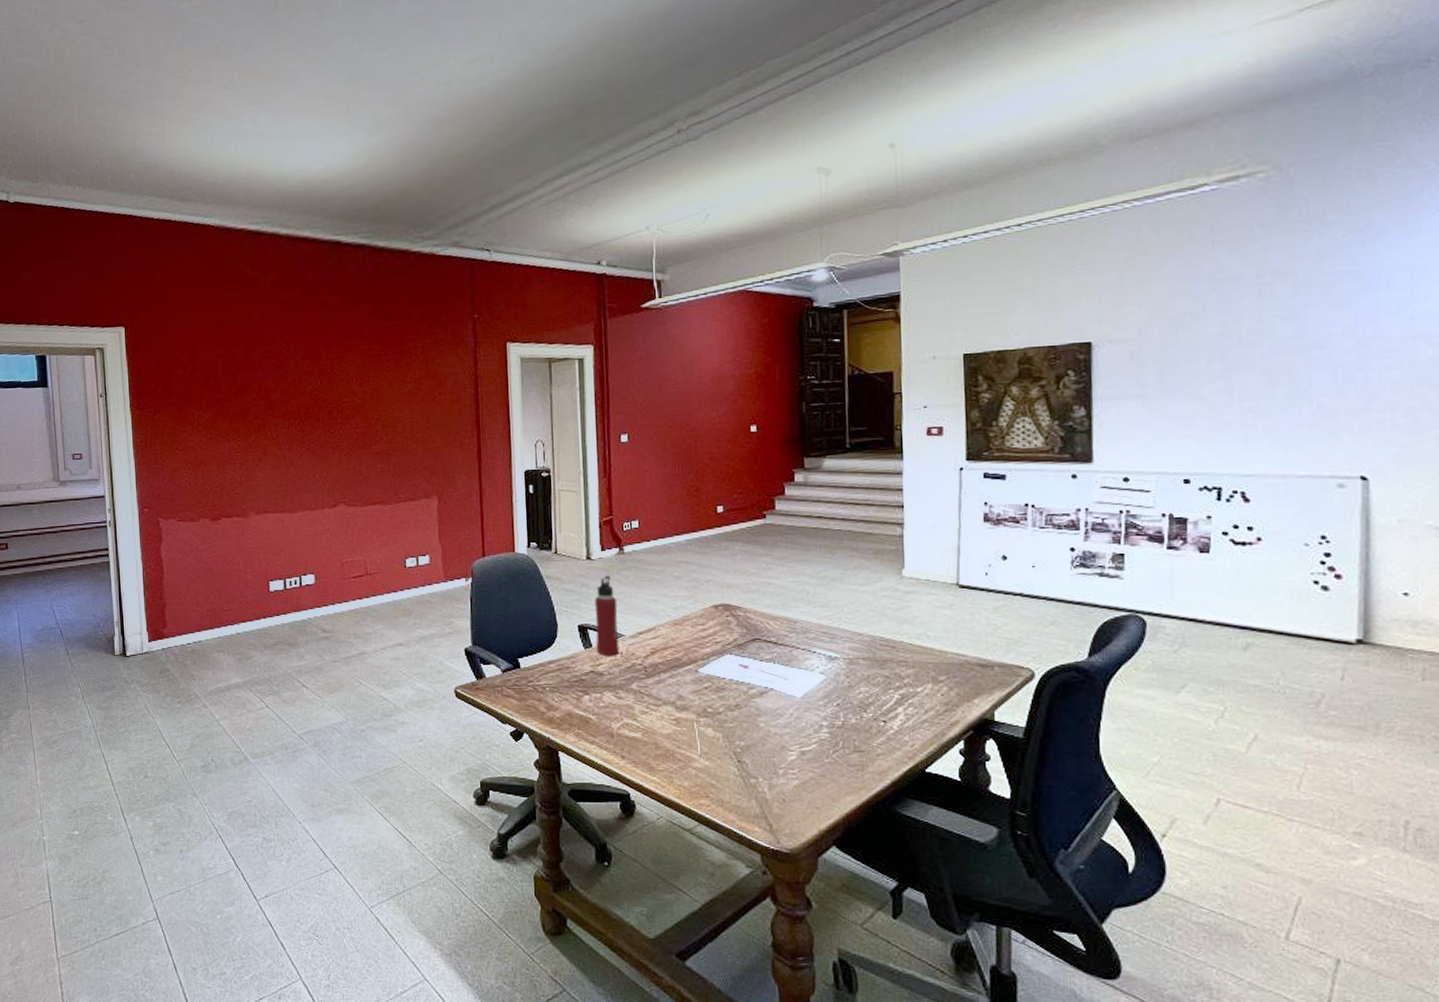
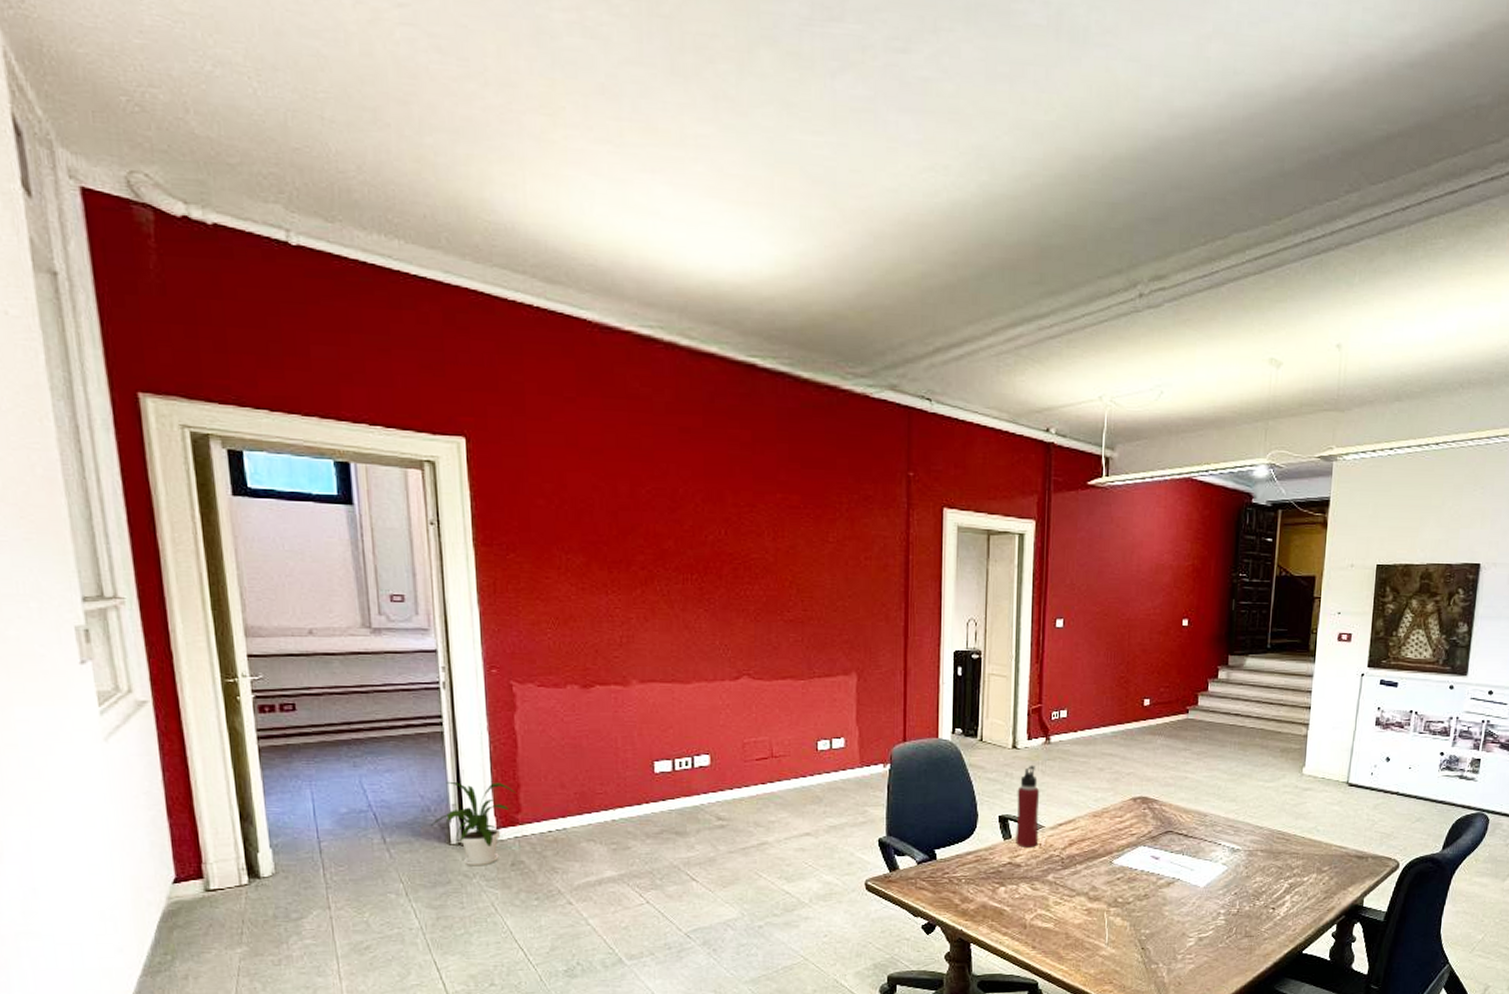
house plant: none [101,602,163,674] -> present [431,781,516,866]

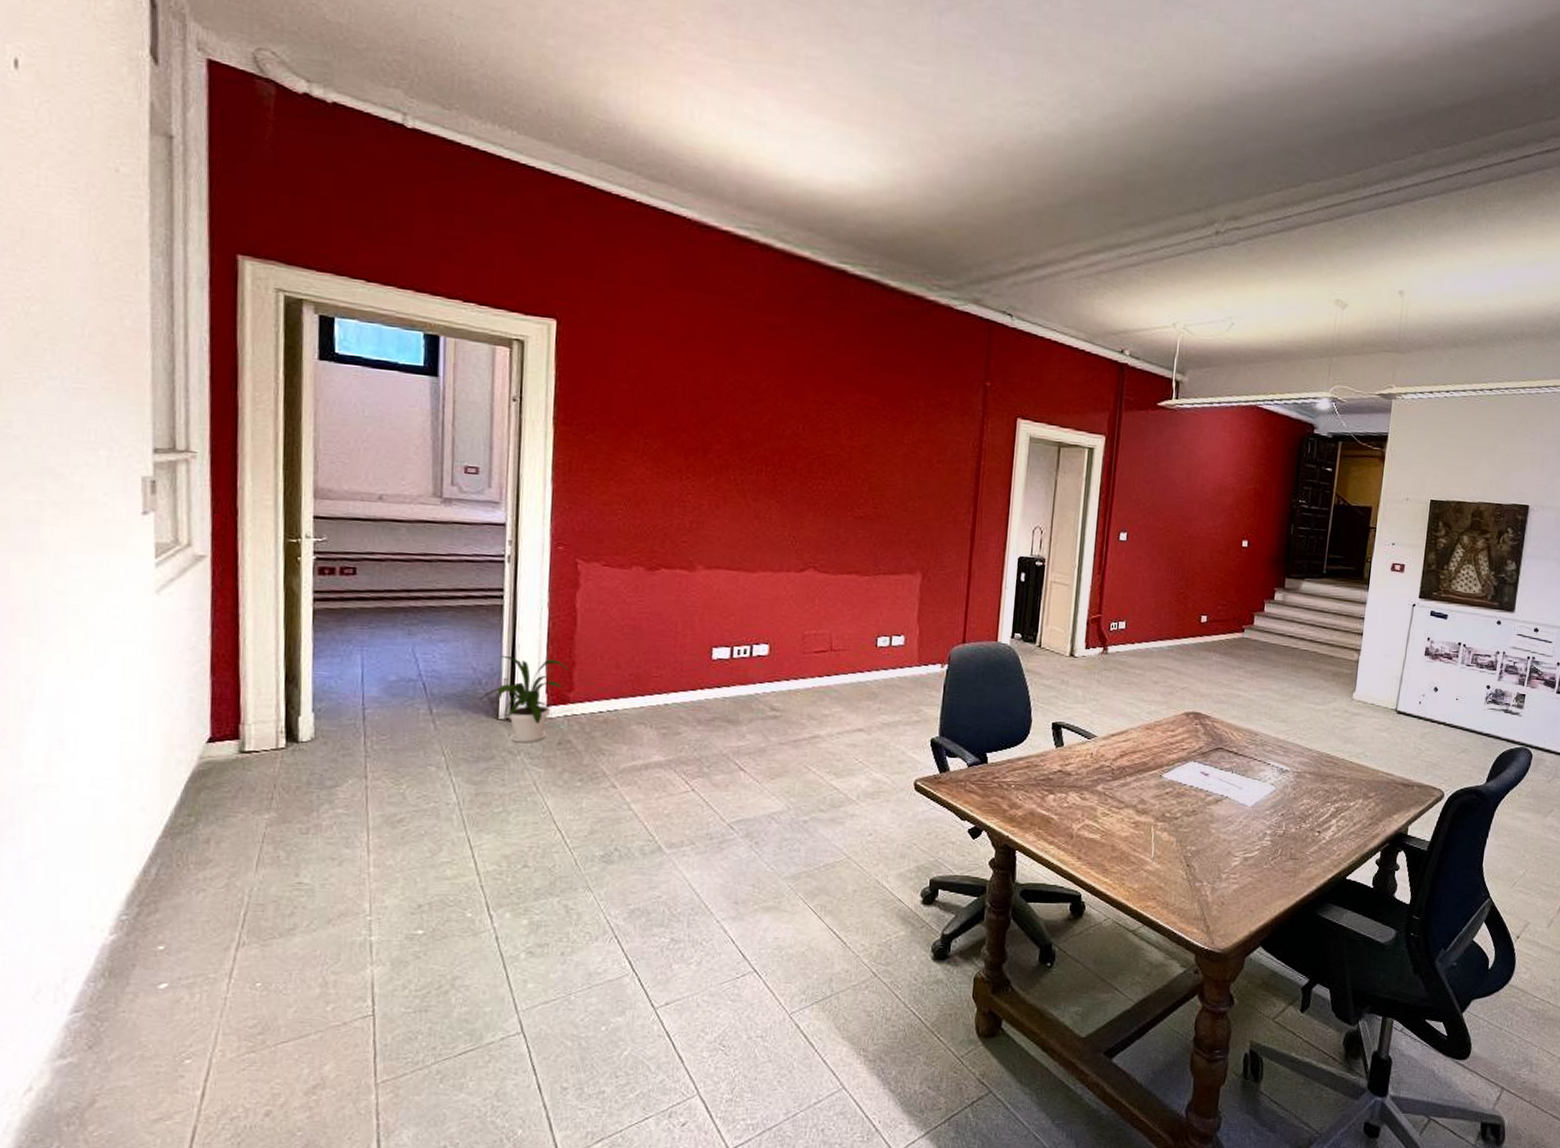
water bottle: present [1016,765,1040,847] -> none [1067,673,1095,757]

